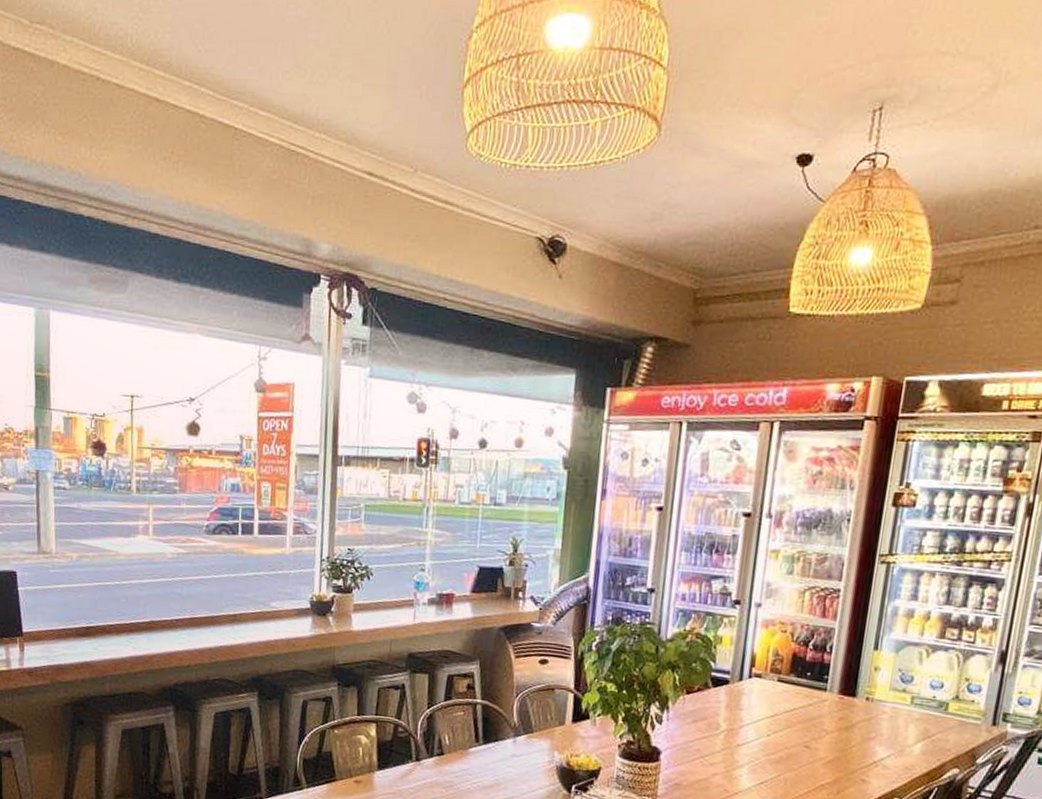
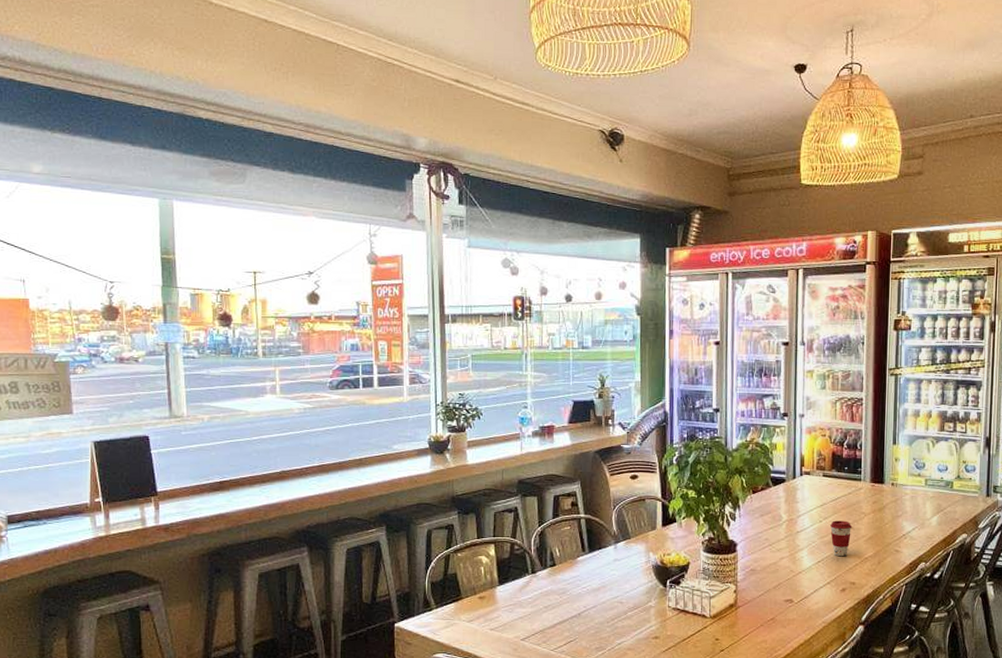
coffee cup: none [780,736,809,781] -> present [830,520,853,557]

